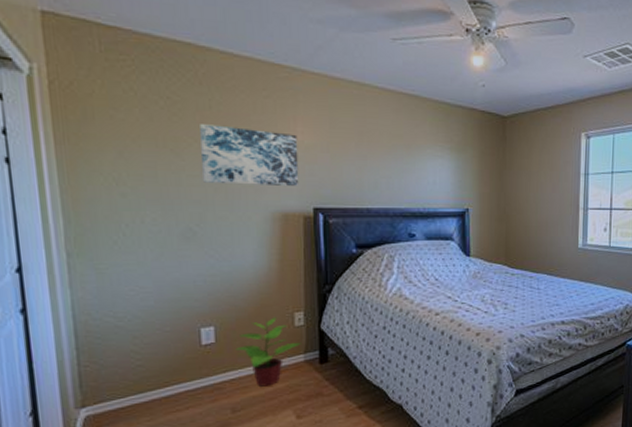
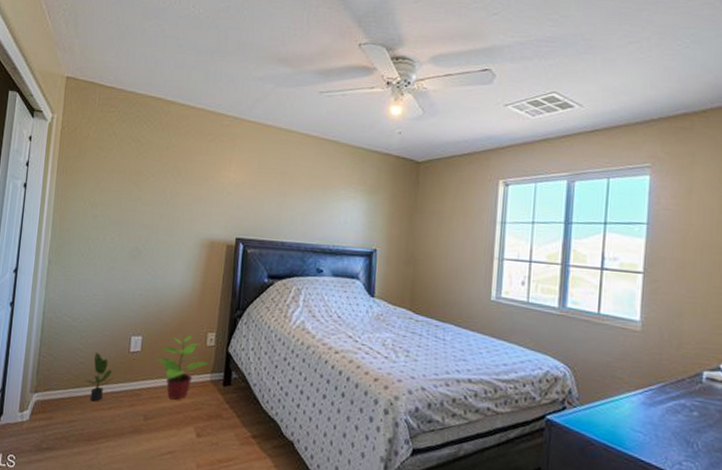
potted plant: none [148,352,187,405] -> present [85,353,114,402]
wall art: present [200,124,299,186] -> none [153,162,231,218]

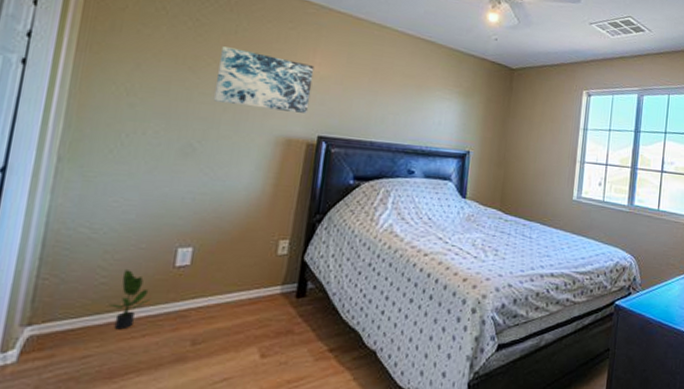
wall art: none [153,162,231,218] -> present [214,46,315,114]
potted plant: present [155,335,210,400] -> none [210,243,281,318]

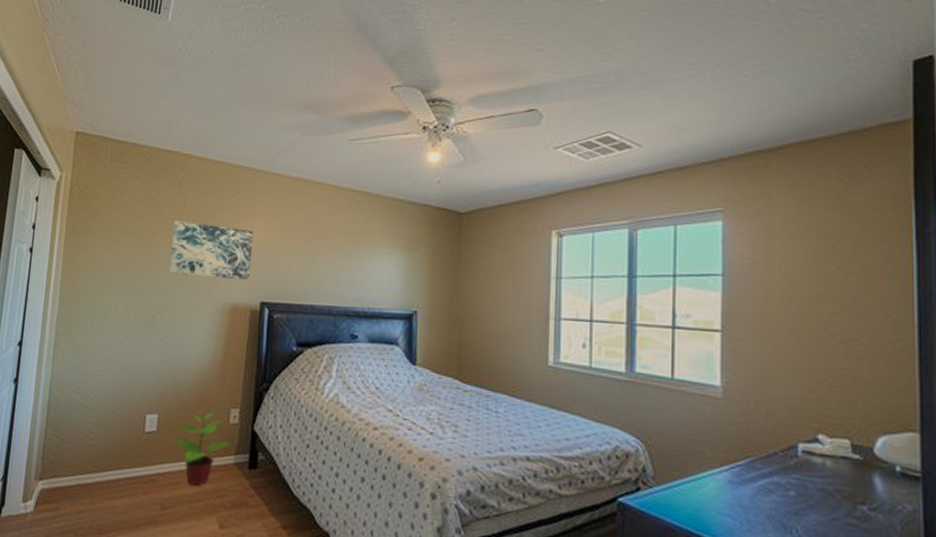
potted plant: present [108,270,151,330] -> none [95,433,127,490]
potted plant: none [210,243,281,318] -> present [173,412,233,486]

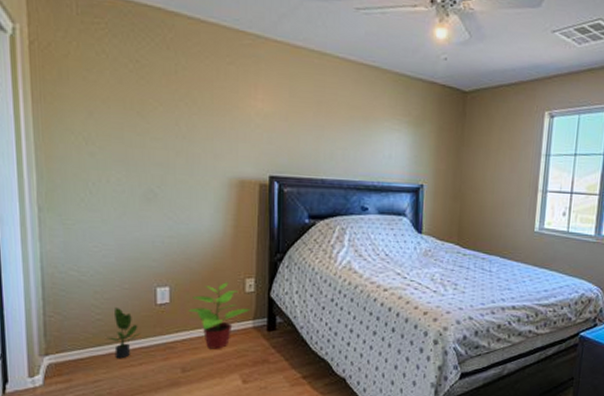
potted plant: none [95,433,127,490] -> present [106,308,141,359]
wall art: present [169,221,254,280] -> none [165,88,258,153]

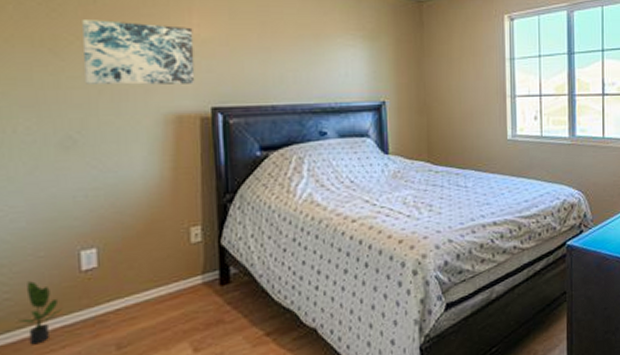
wall art: none [165,88,258,153] -> present [82,20,195,85]
potted plant: present [188,282,251,349] -> none [121,234,198,317]

